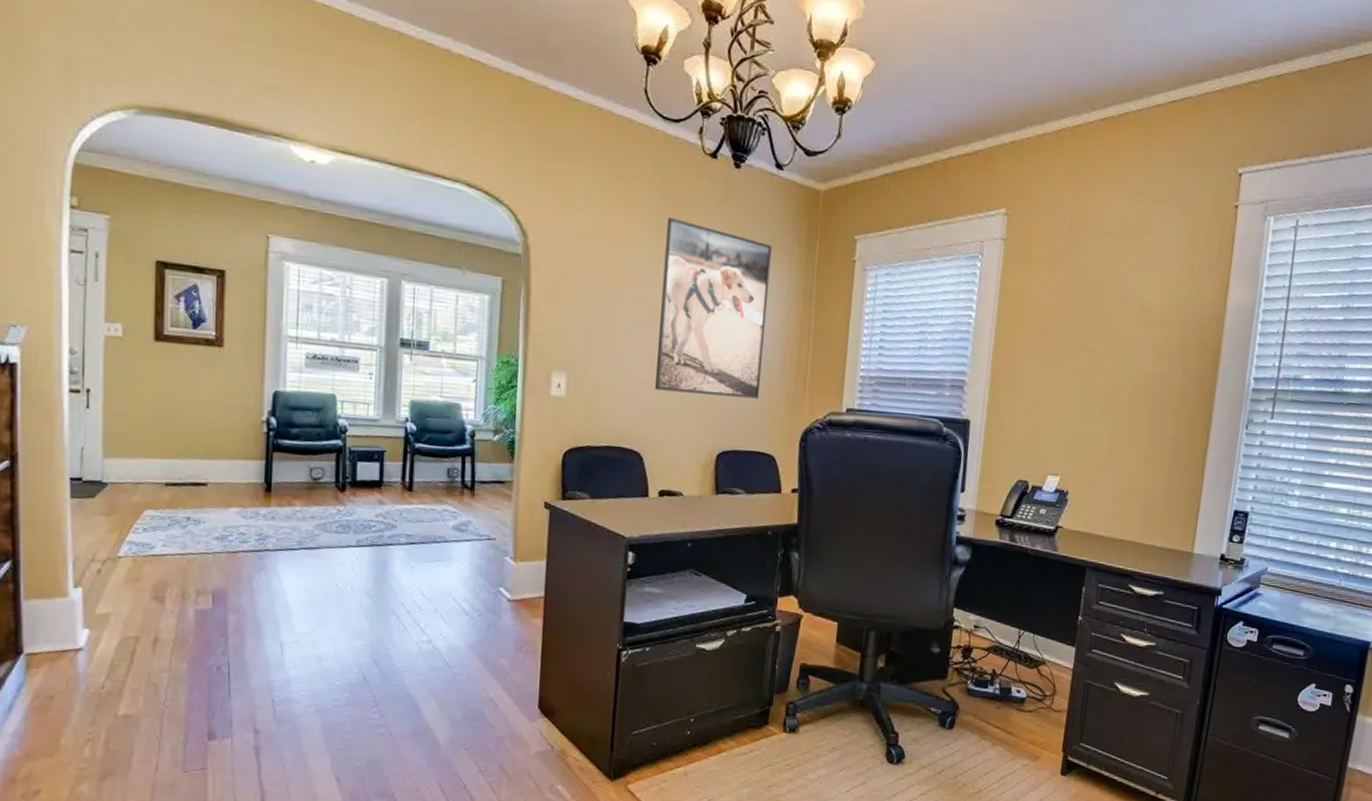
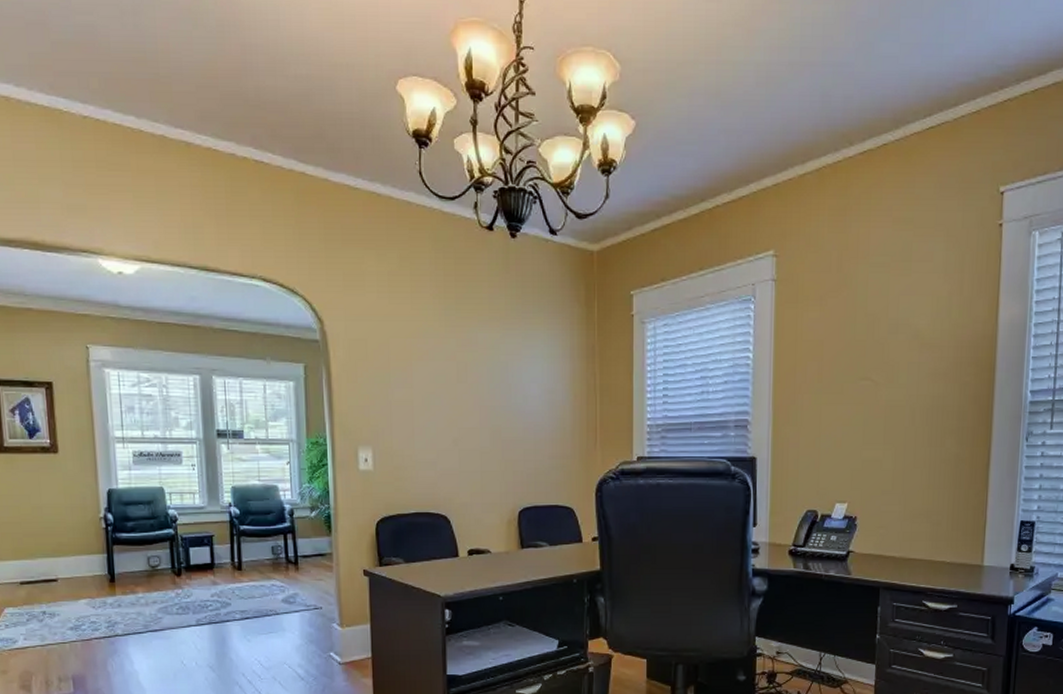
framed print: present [655,217,772,399] -> none [452,291,554,456]

